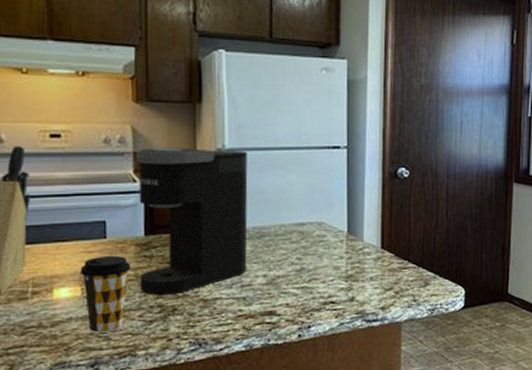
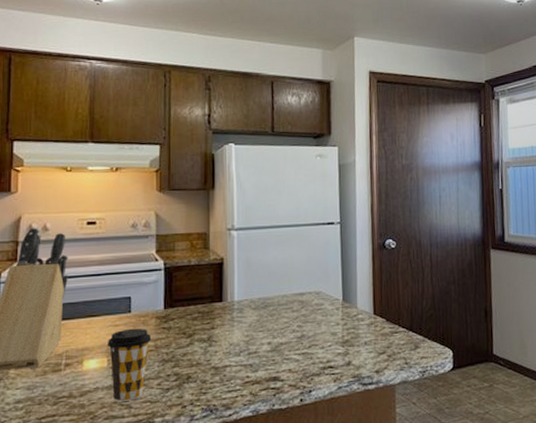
coffee maker: present [136,147,248,296] -> none [158,229,254,365]

